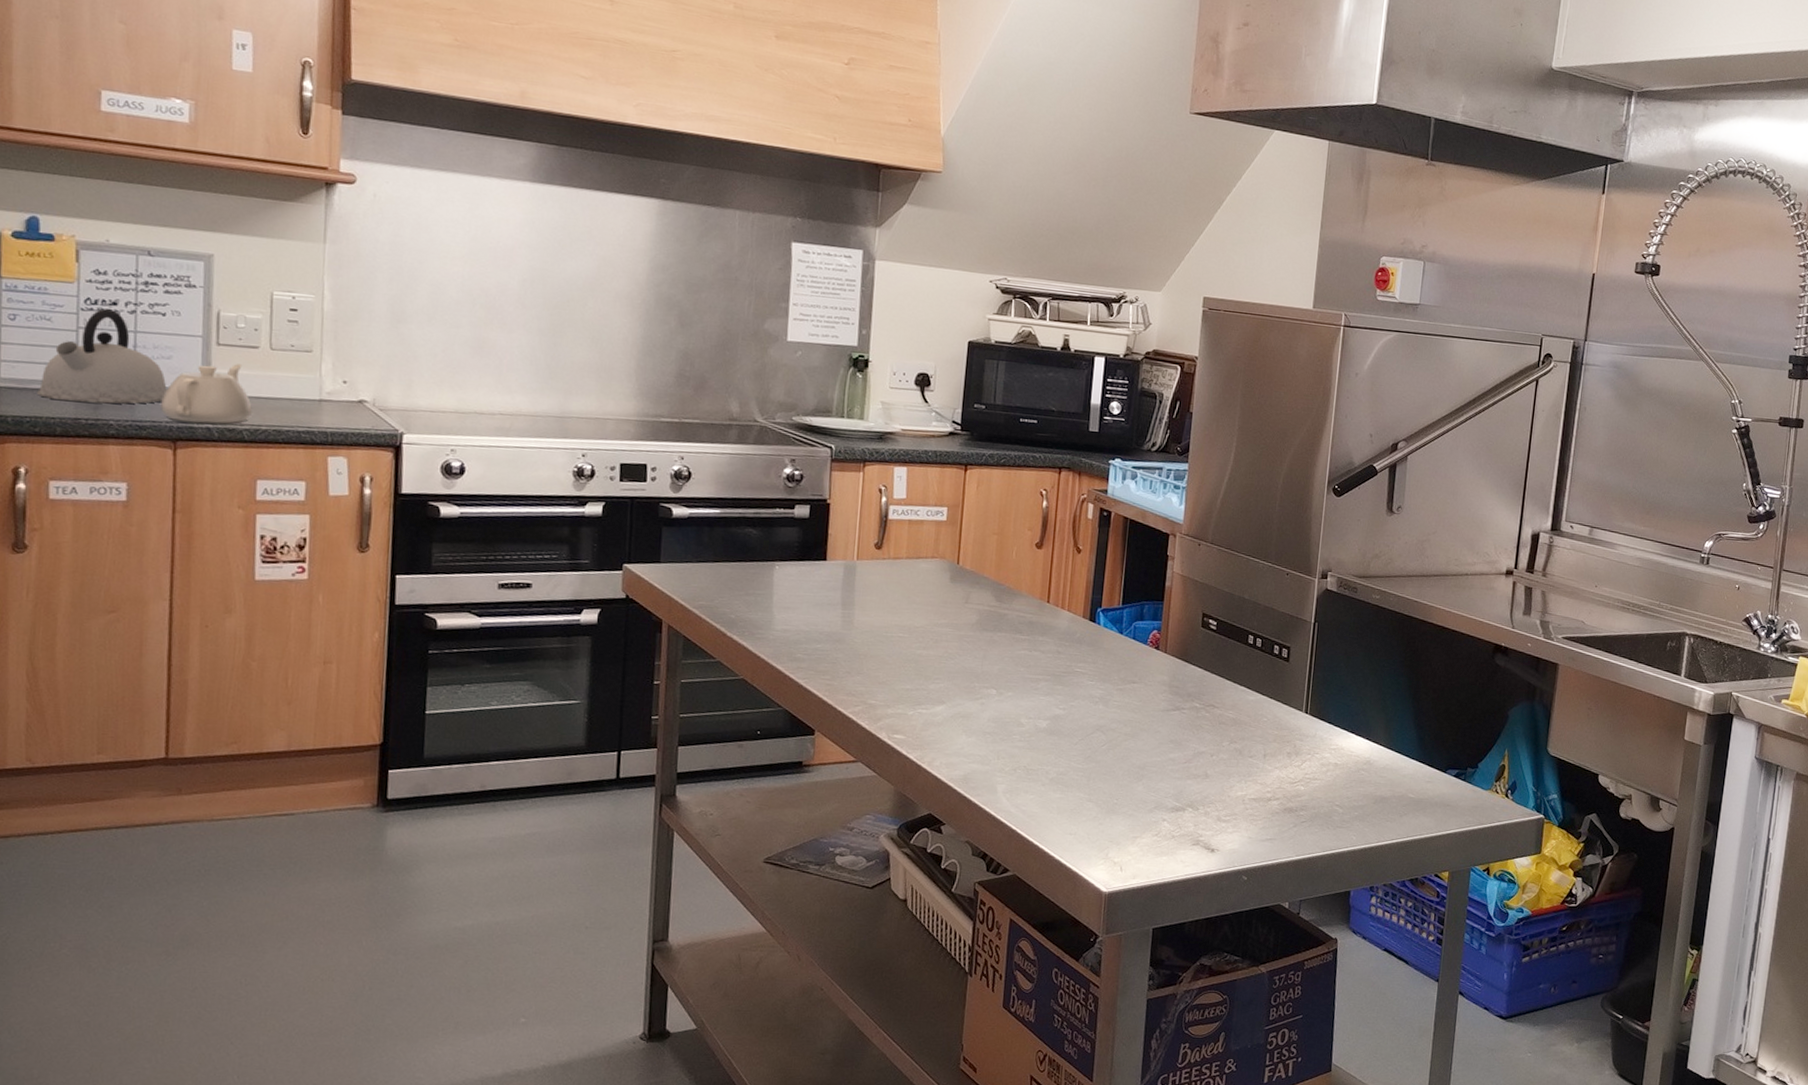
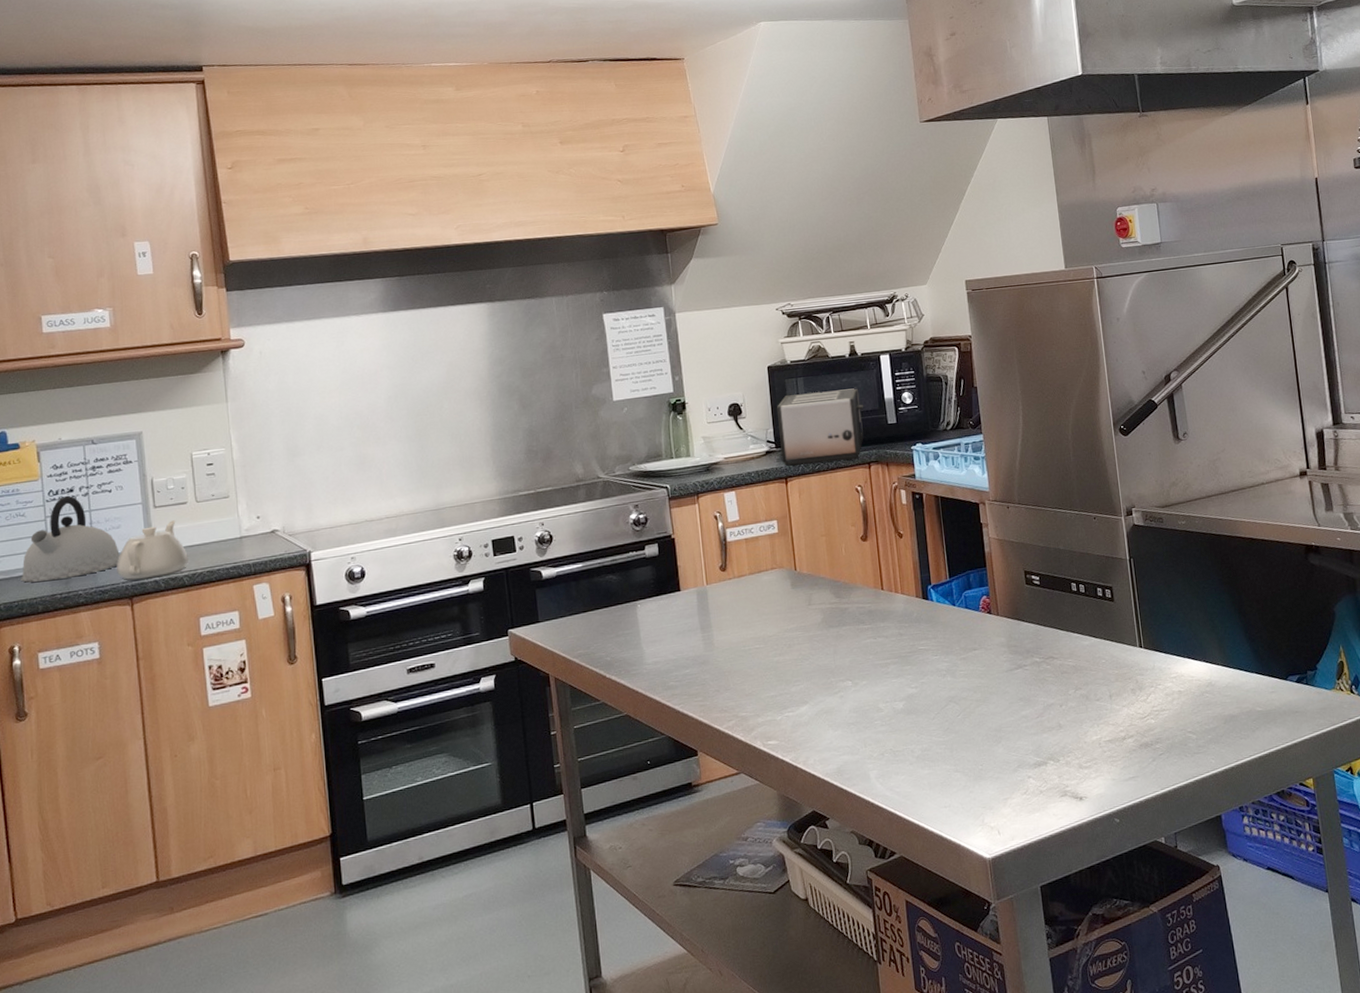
toaster: none [965,377,1067,462] -> present [776,388,864,467]

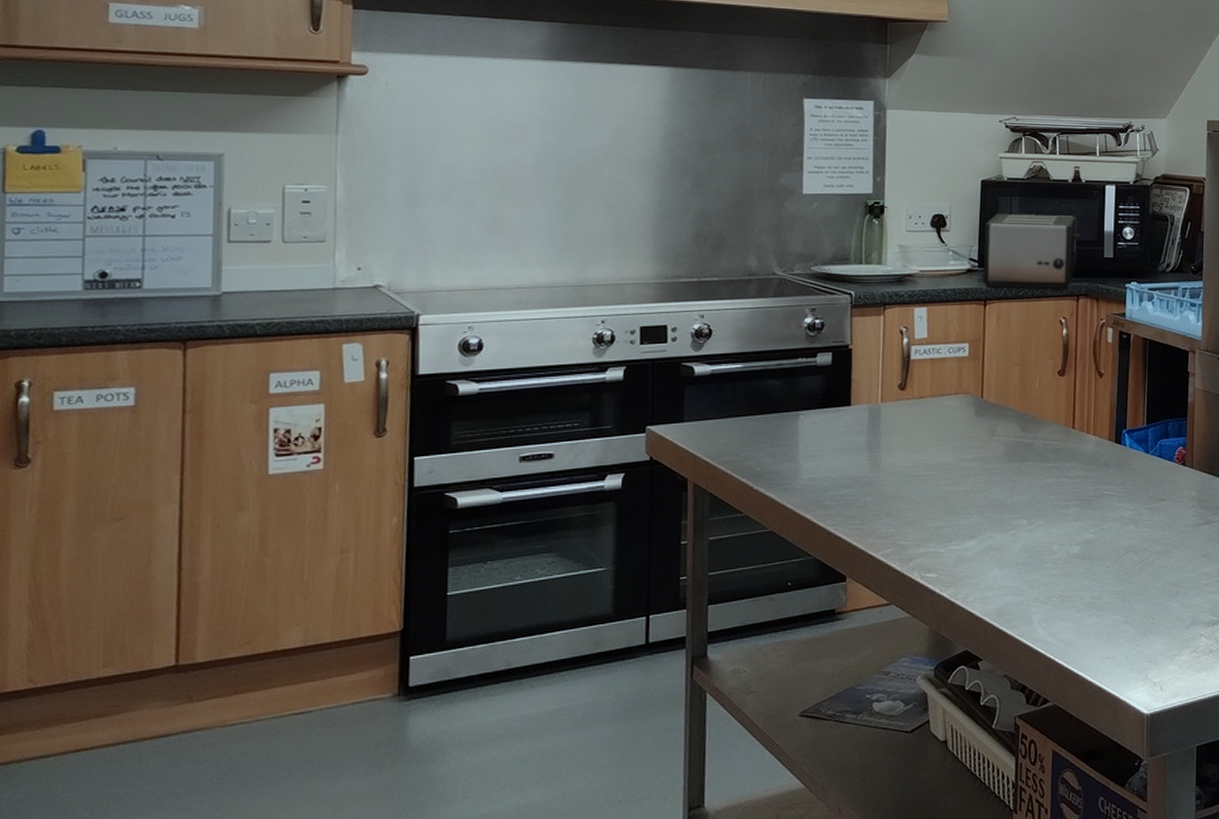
kettle: present [21,496,120,583] -> none [42,216,177,311]
teapot: present [116,520,188,581] -> none [170,259,264,323]

